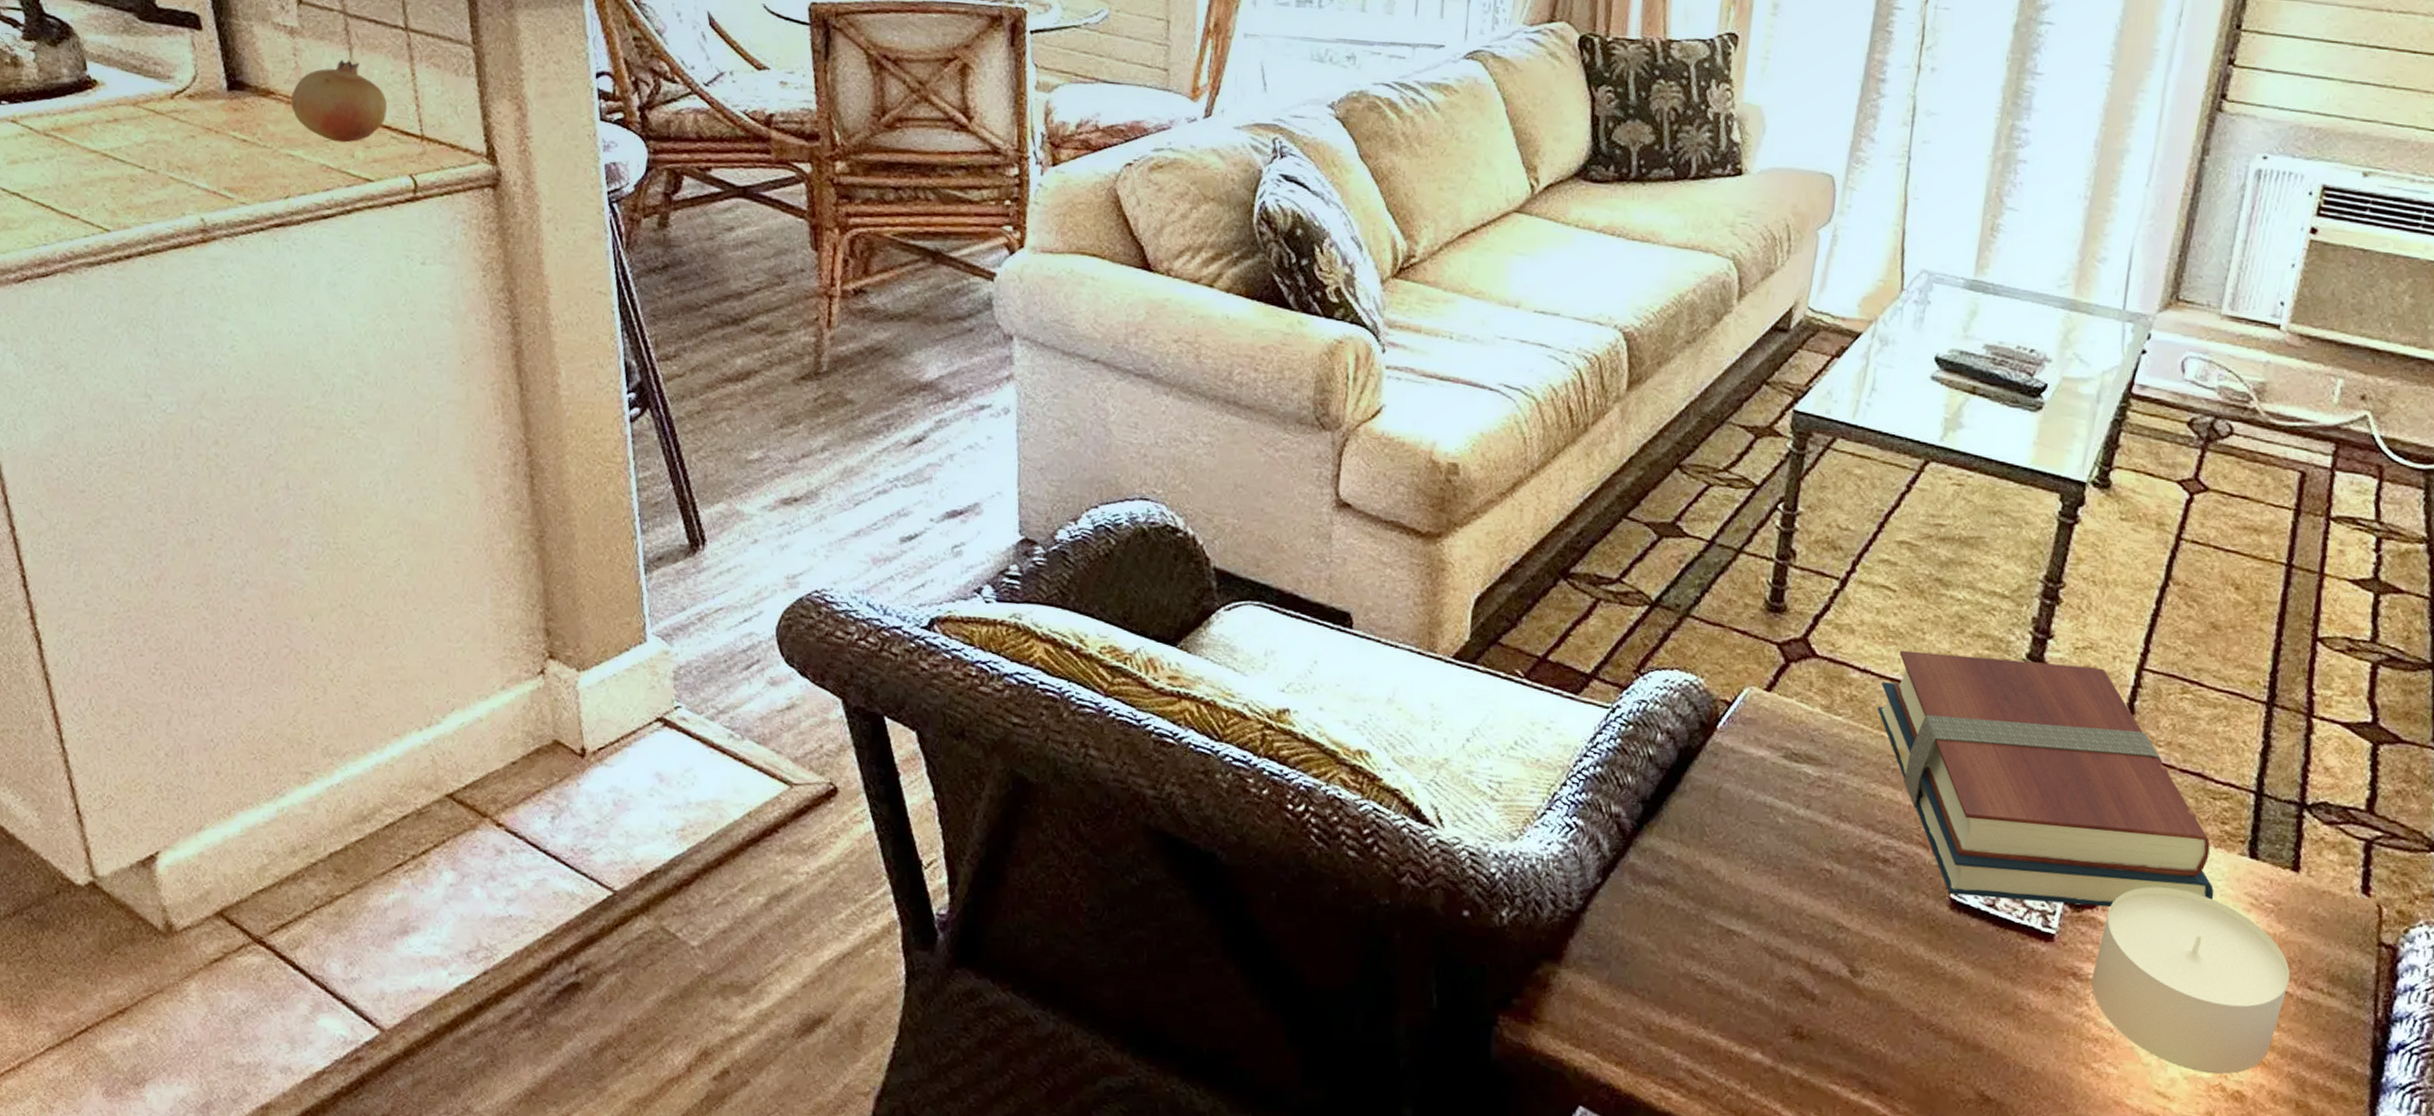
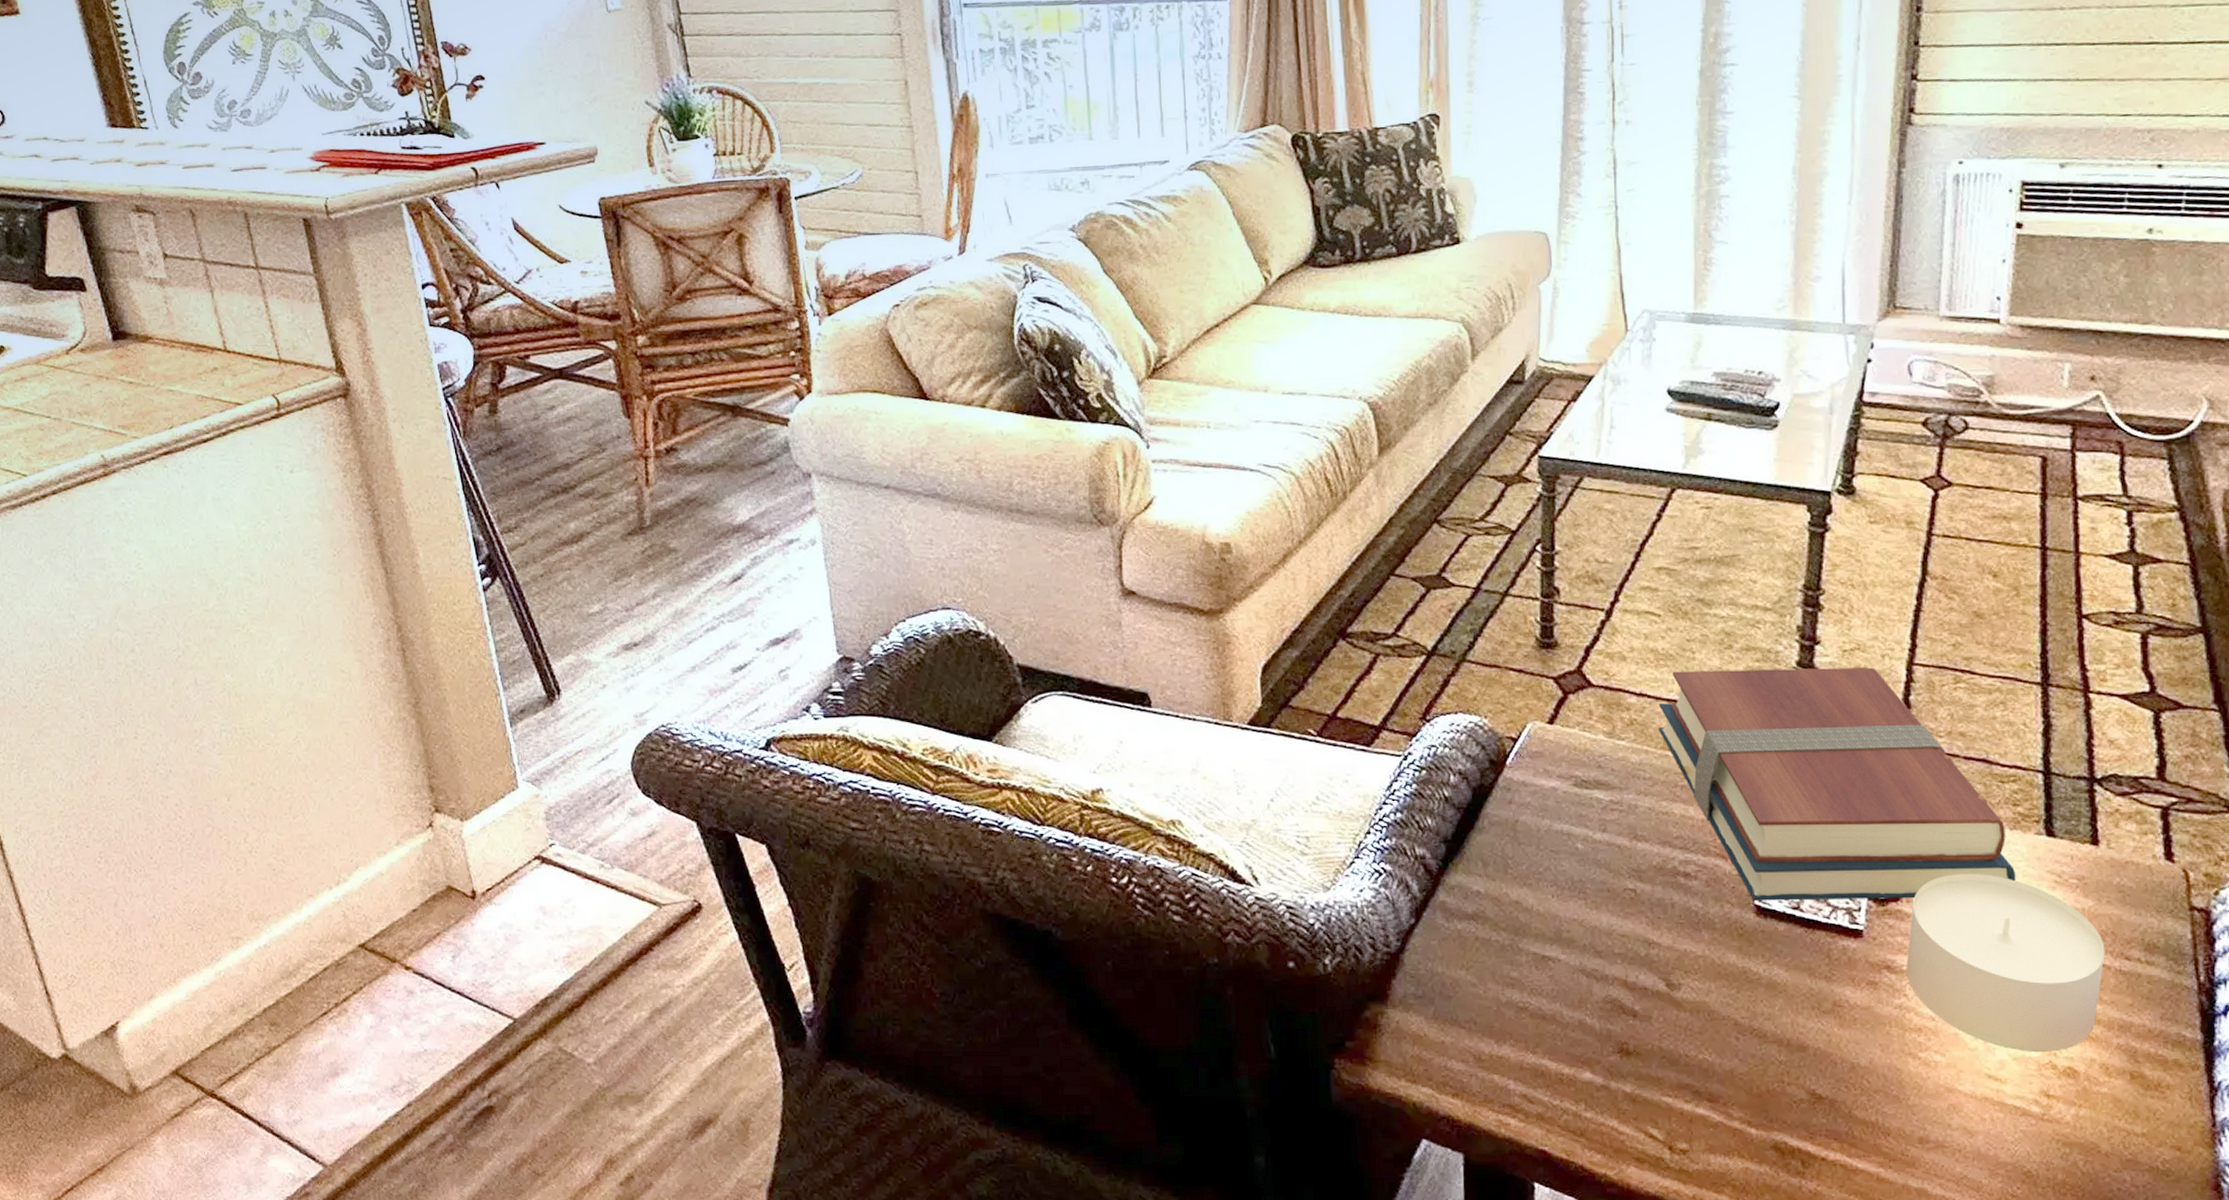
fruit: present [291,59,387,143] -> none [166,301,248,374]

